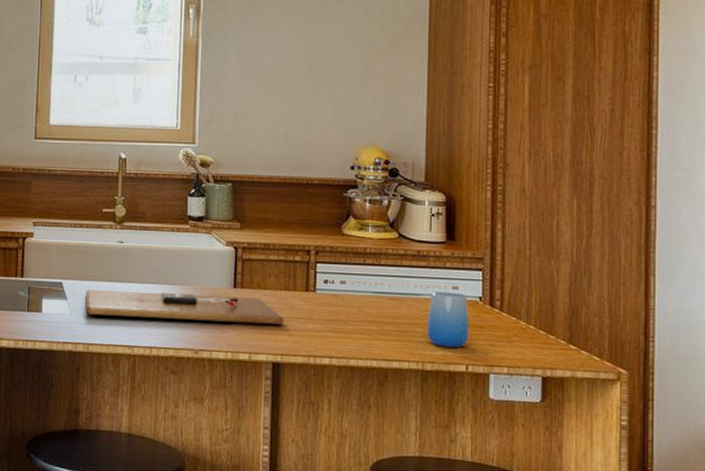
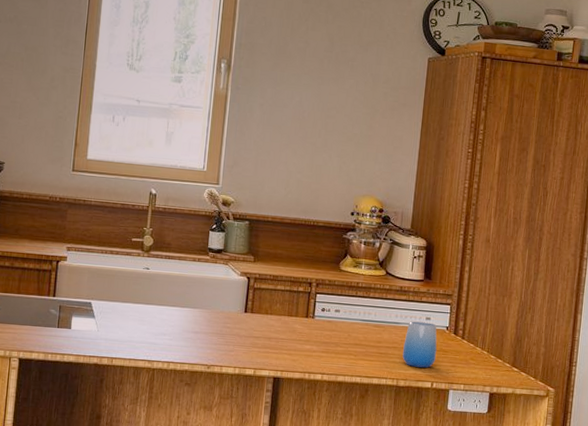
cutting board: present [85,289,284,325] -> none [112,309,286,345]

